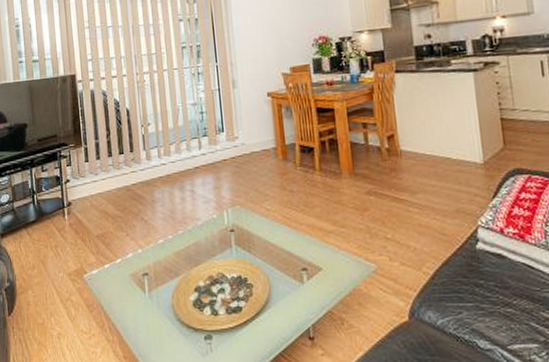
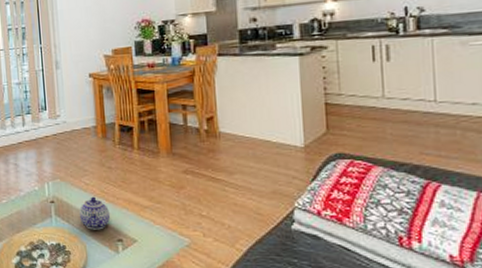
teapot: none [260,223,294,259] -> present [78,196,111,230]

